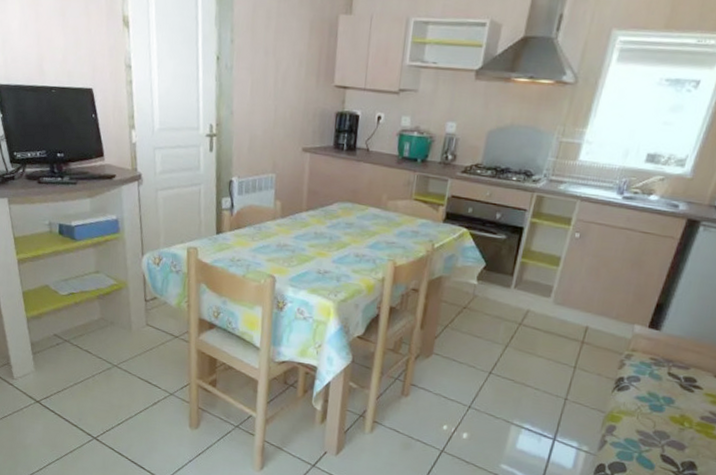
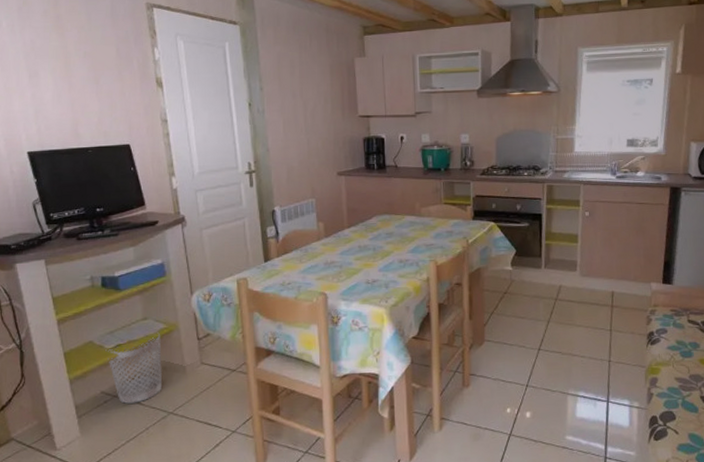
wastebasket: none [60,287,111,351] -> present [105,332,163,404]

